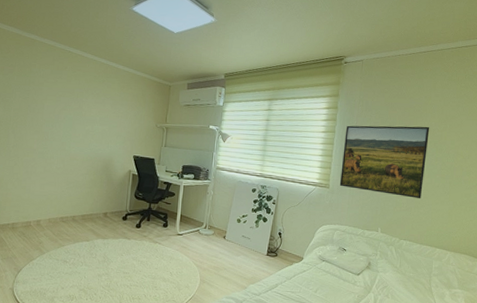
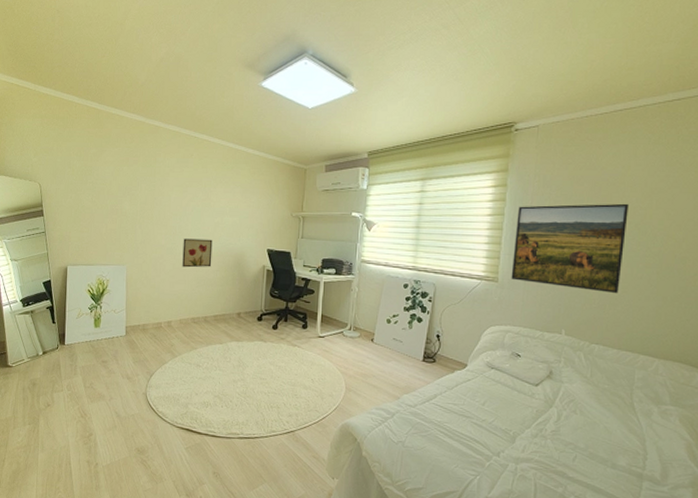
wall art: none [53,143,83,171] -> present [182,238,213,268]

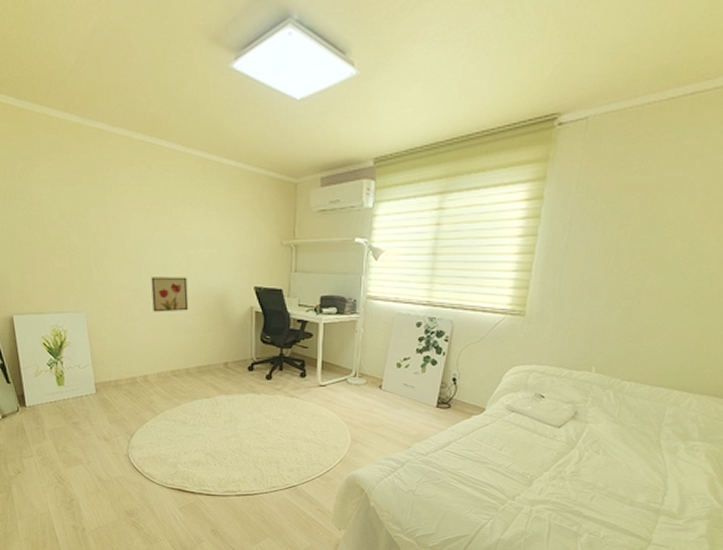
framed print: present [511,203,630,293] -> none [540,216,686,324]

